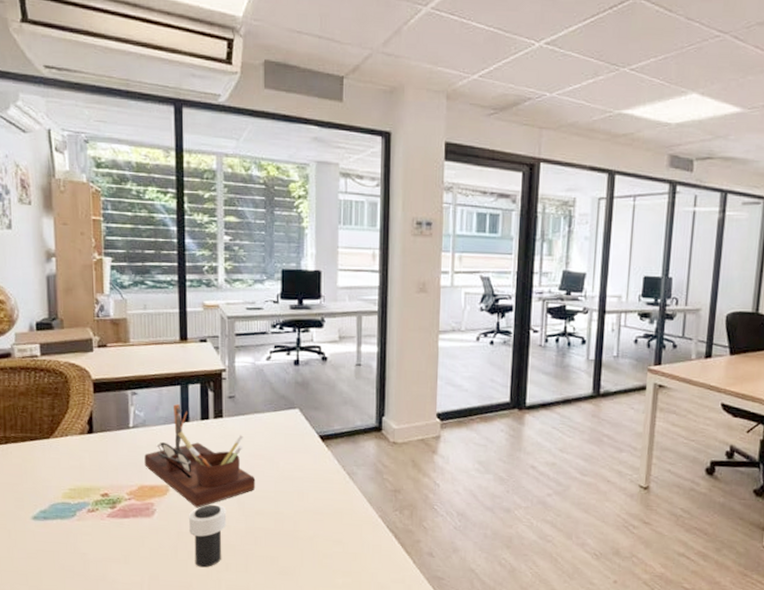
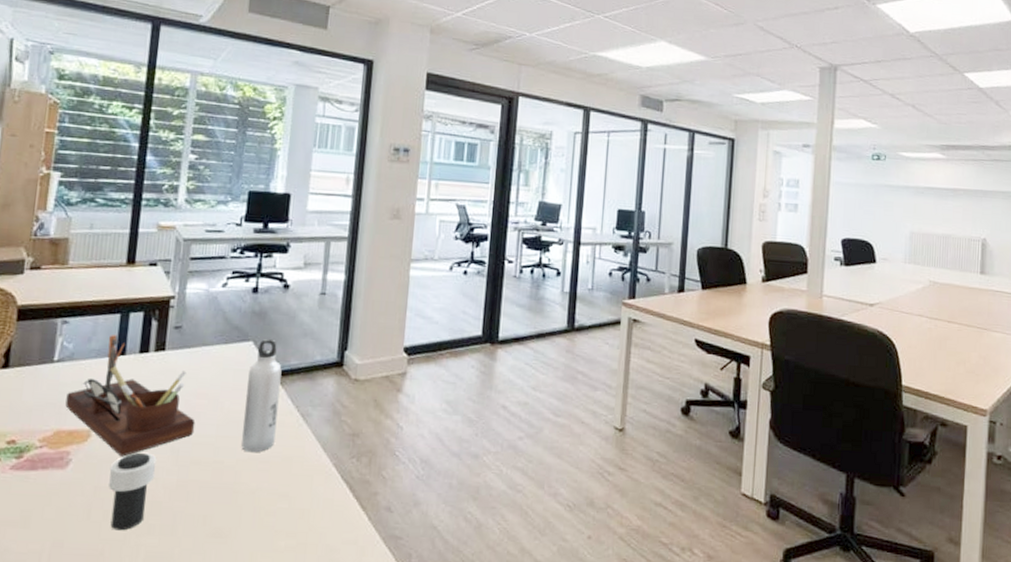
water bottle: none [296,406,327,506] -> present [241,338,282,453]

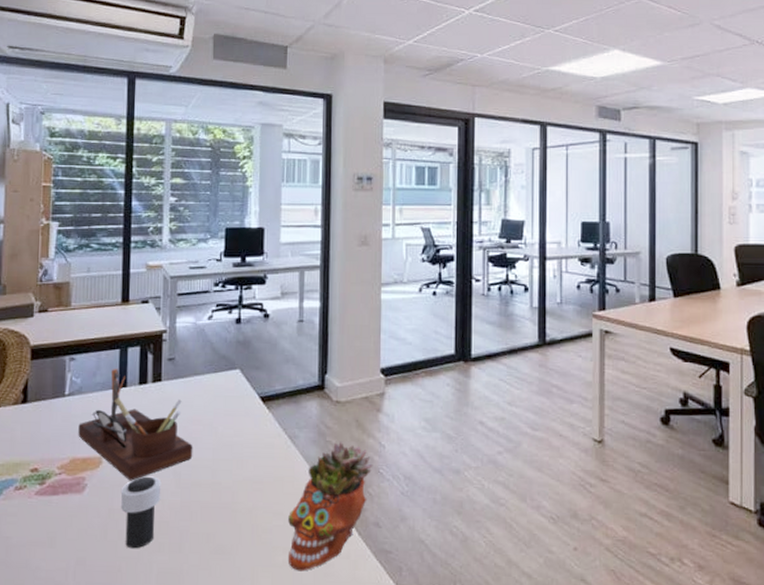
water bottle: present [241,338,282,453] -> none [236,366,268,474]
succulent planter: none [291,421,389,557] -> present [288,441,373,571]

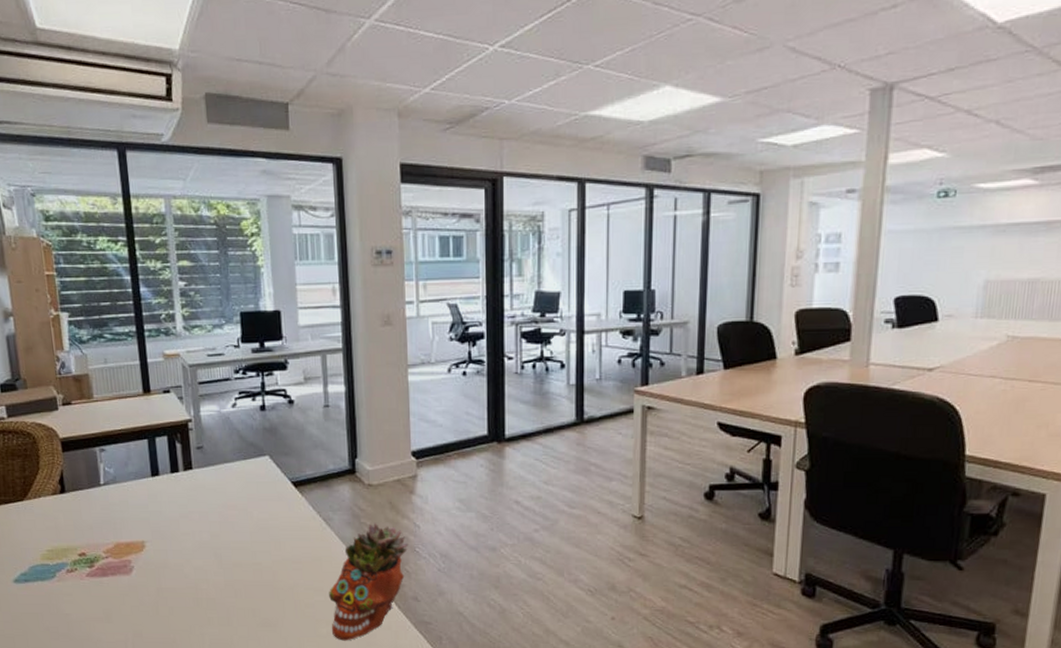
desk organizer: present [78,369,193,481] -> none [117,458,231,563]
cup: present [120,476,162,549] -> none [166,558,205,623]

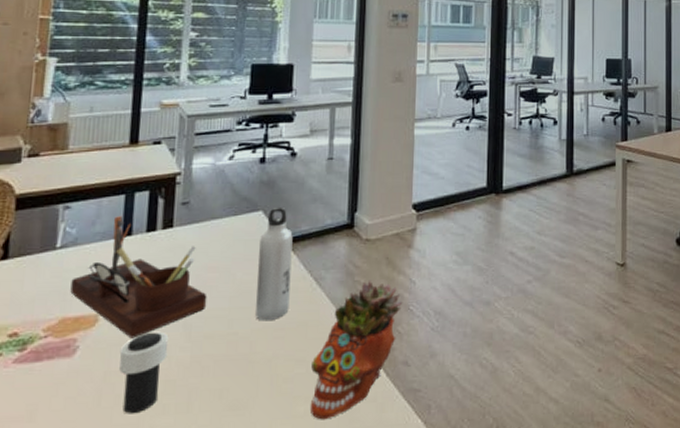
desk organizer: none [117,458,231,563] -> present [70,216,207,339]
cup: none [166,558,205,623] -> present [118,332,169,414]
water bottle: none [269,452,303,555] -> present [256,206,293,321]

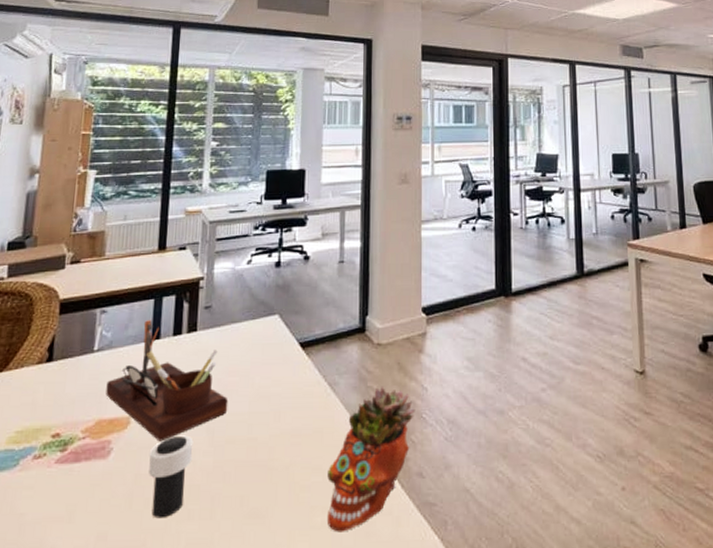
water bottle: present [256,206,293,321] -> none [273,310,308,427]

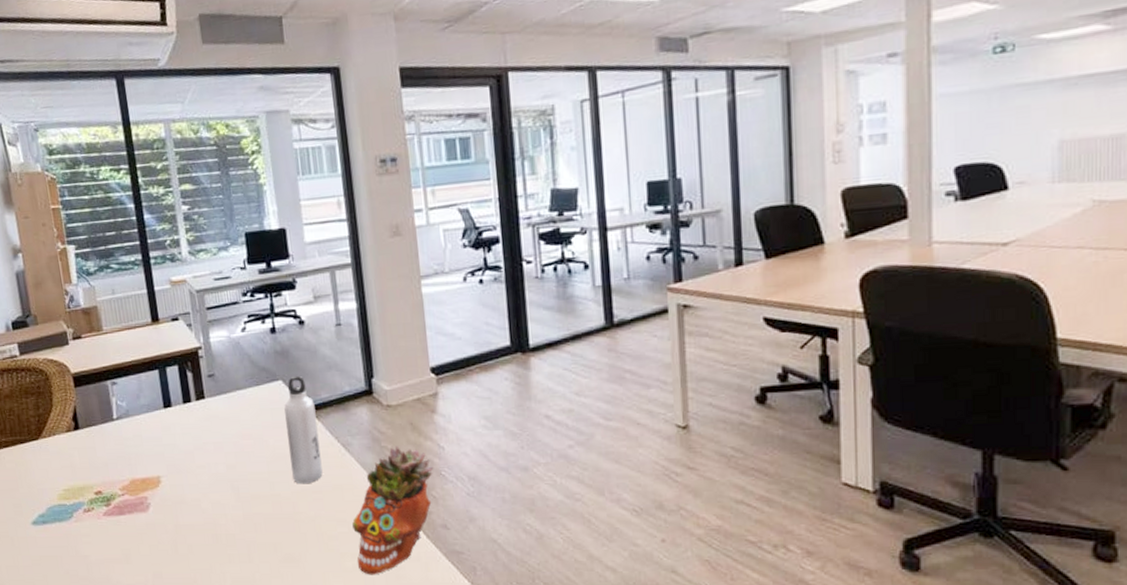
desk organizer: present [106,320,228,442] -> none [132,390,248,498]
cup: present [147,435,194,519] -> none [183,492,224,561]
water bottle: none [273,310,308,427] -> present [284,375,323,484]

